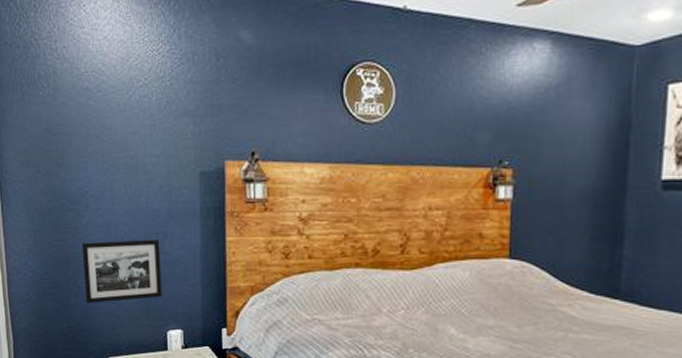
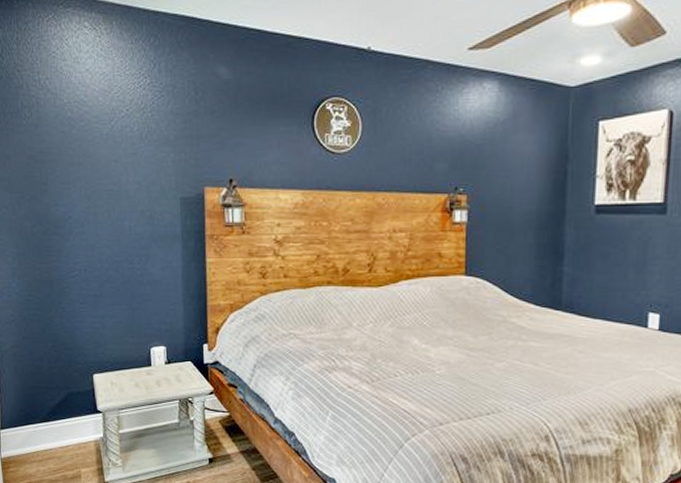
picture frame: present [81,240,162,304] -> none [66,262,146,324]

